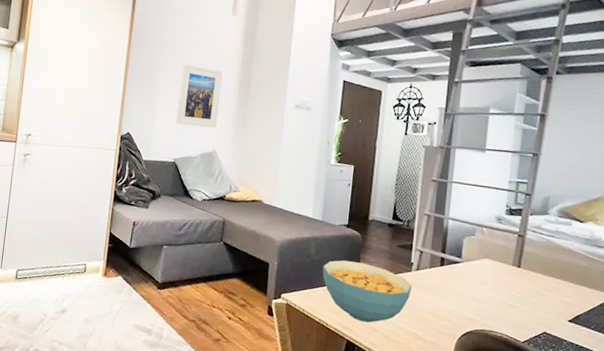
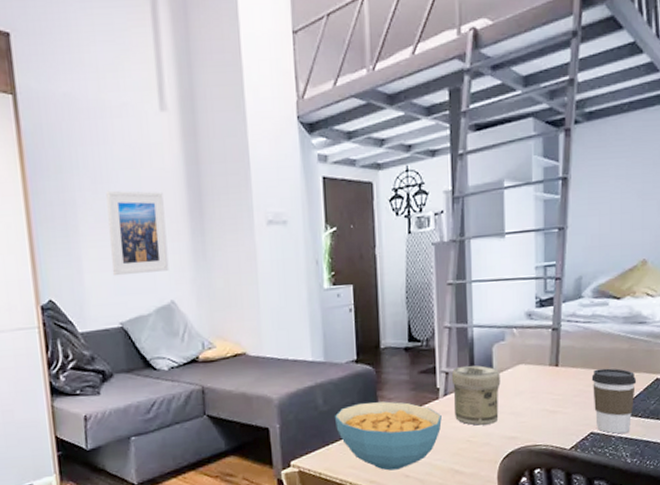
jar: none [423,248,468,304] -> present [451,365,501,426]
coffee cup: none [549,278,592,341] -> present [591,368,637,434]

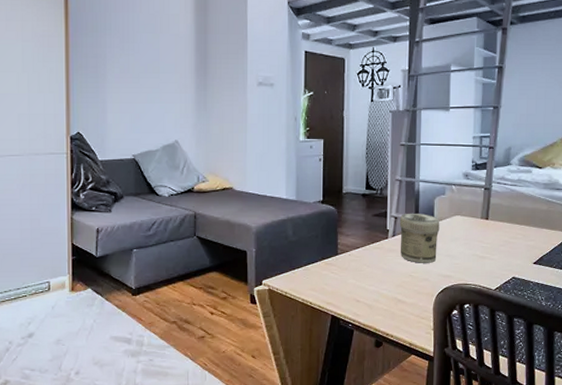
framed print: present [106,190,169,276] -> none [130,48,176,117]
cereal bowl: present [335,401,442,471] -> none [302,236,389,295]
coffee cup: present [591,368,637,434] -> none [515,224,553,281]

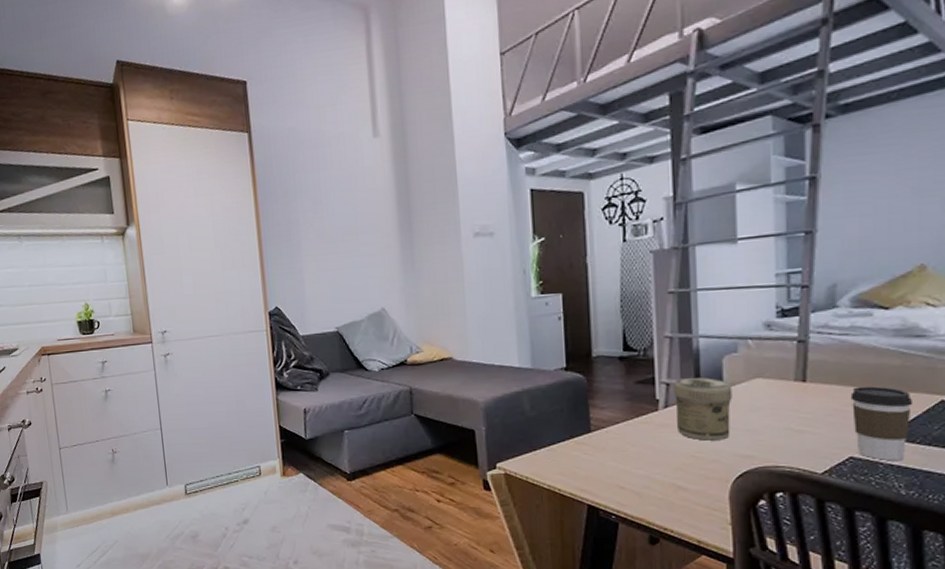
coffee cup: none [515,224,553,281] -> present [850,386,914,461]

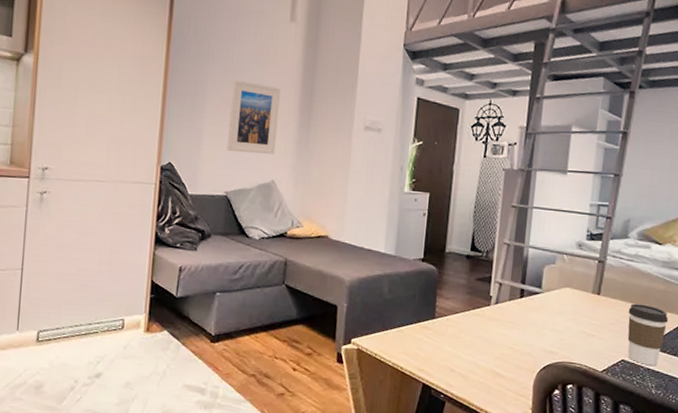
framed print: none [325,209,380,286] -> present [226,79,281,154]
jar: present [673,377,733,441] -> none [502,280,548,336]

